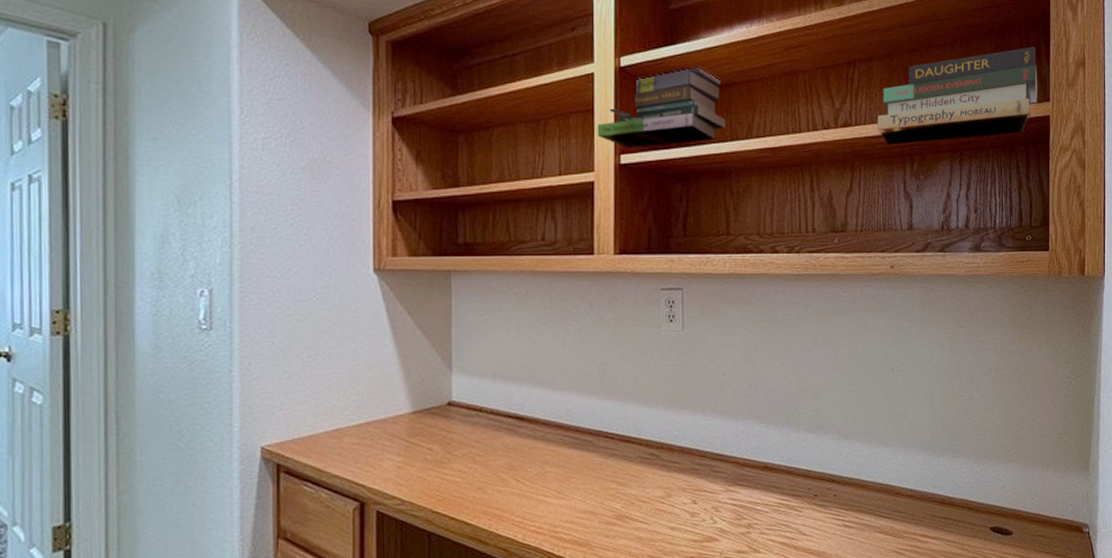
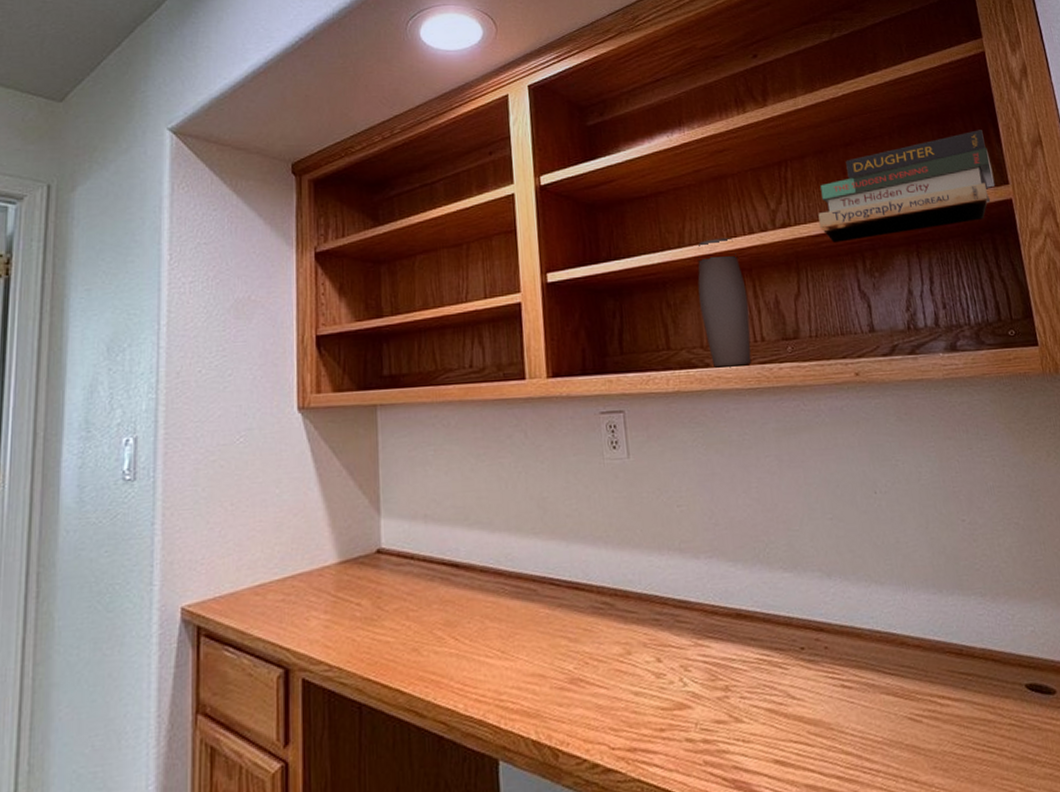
books: present [597,65,726,149] -> none [520,178,655,267]
vase: none [761,133,805,254] -> present [697,238,752,368]

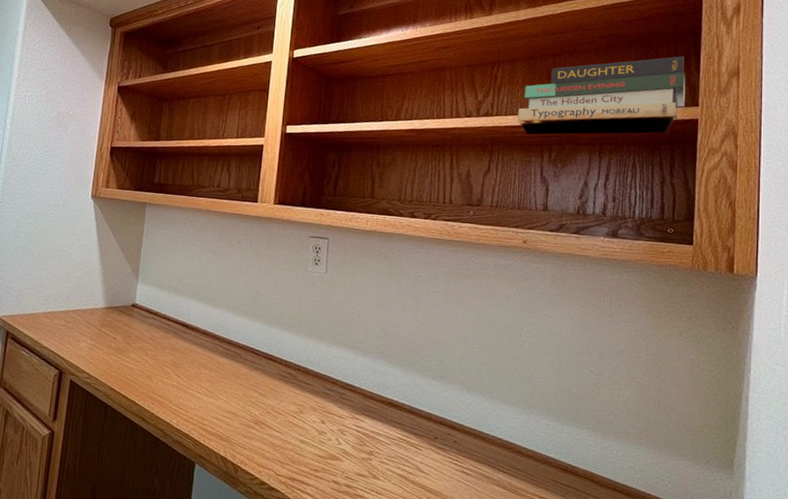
vase: present [697,238,752,368] -> none [403,117,445,220]

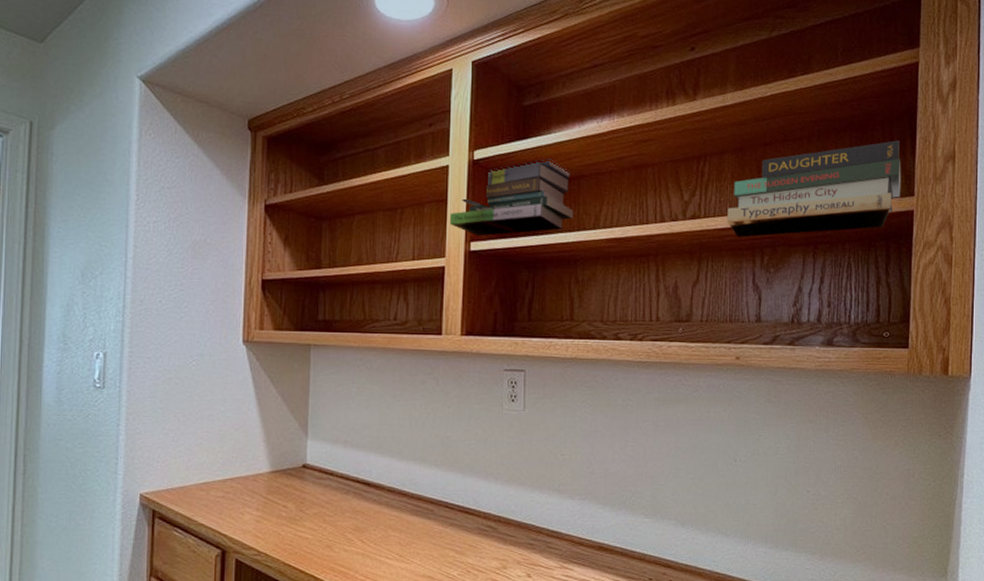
books: none [269,59,378,122] -> present [449,159,573,237]

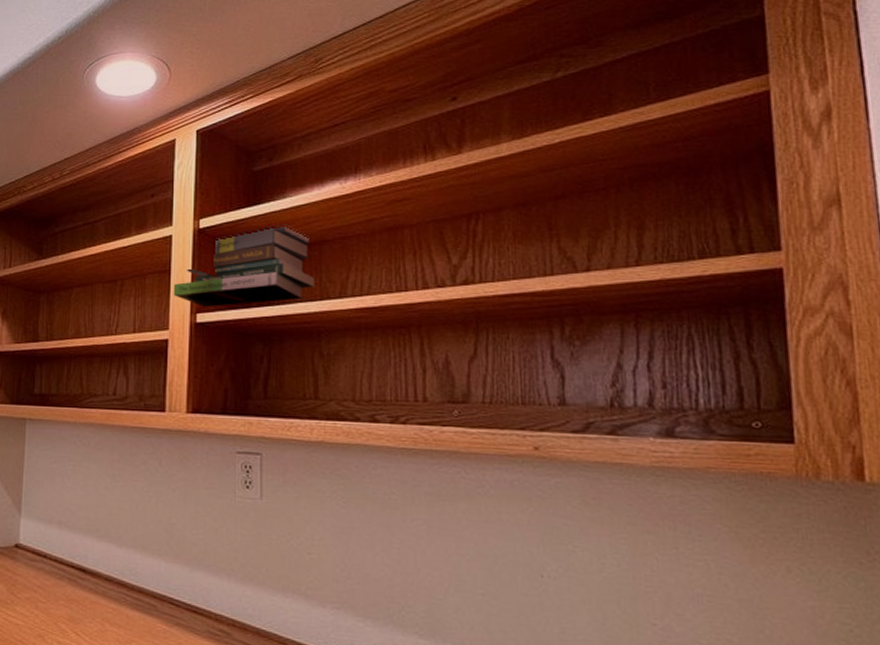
books: present [727,140,901,238] -> none [510,184,760,305]

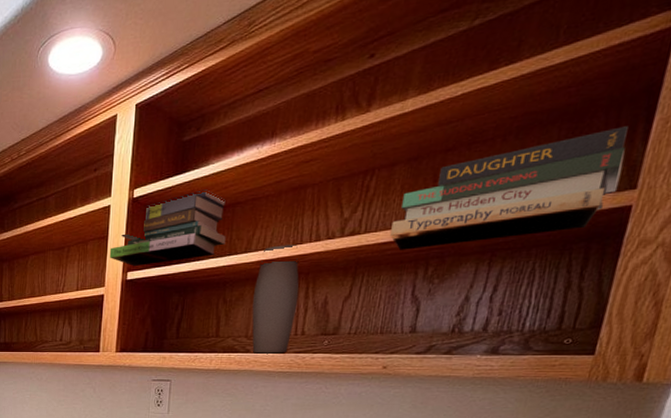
vase: none [357,291,413,424] -> present [252,245,300,354]
books: none [510,184,760,305] -> present [390,126,629,250]

